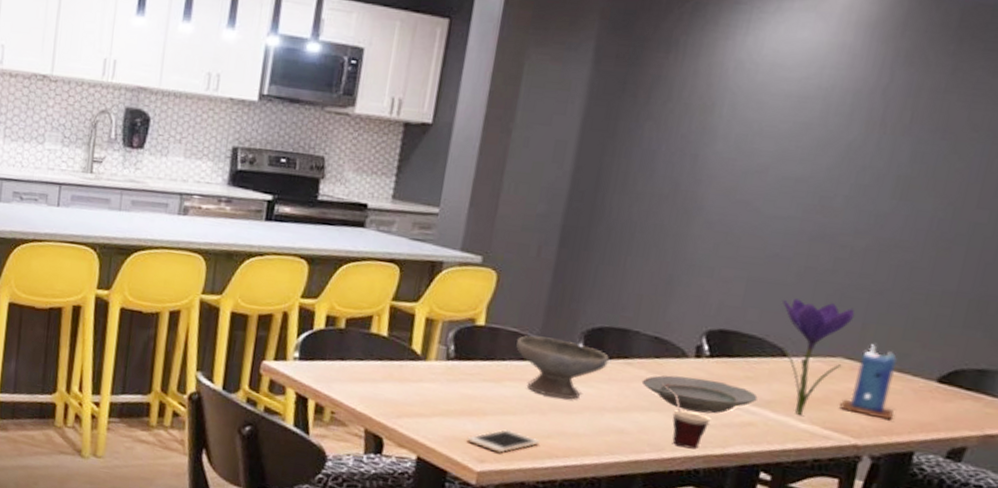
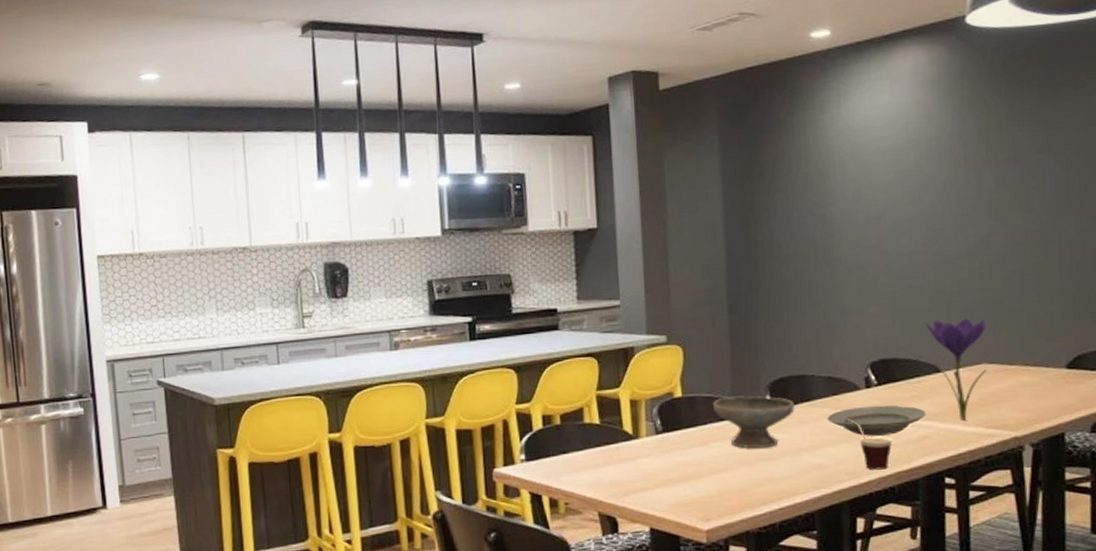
cell phone: present [467,429,540,454] -> none [690,486,754,510]
candle: present [839,344,899,421] -> none [994,347,1040,410]

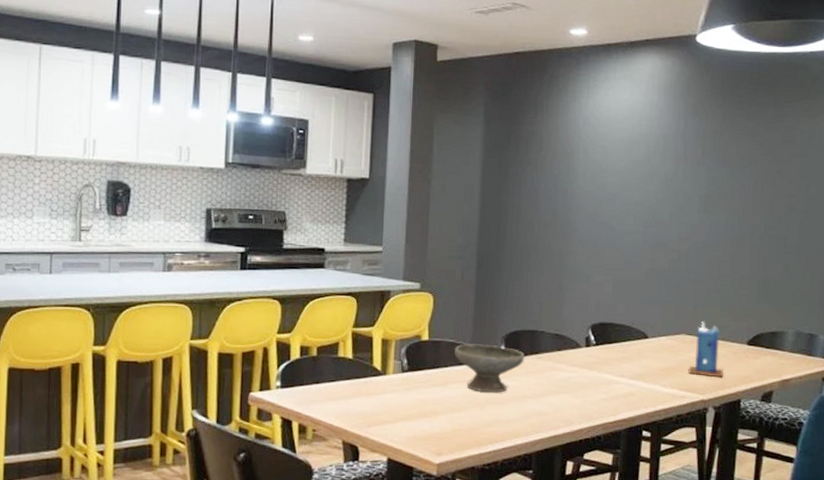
plate: present [827,405,926,436] -> none [550,362,633,390]
cup: present [843,416,893,470] -> none [564,370,603,420]
flower: present [925,318,987,421] -> none [640,293,688,382]
candle: none [994,347,1040,410] -> present [688,322,724,378]

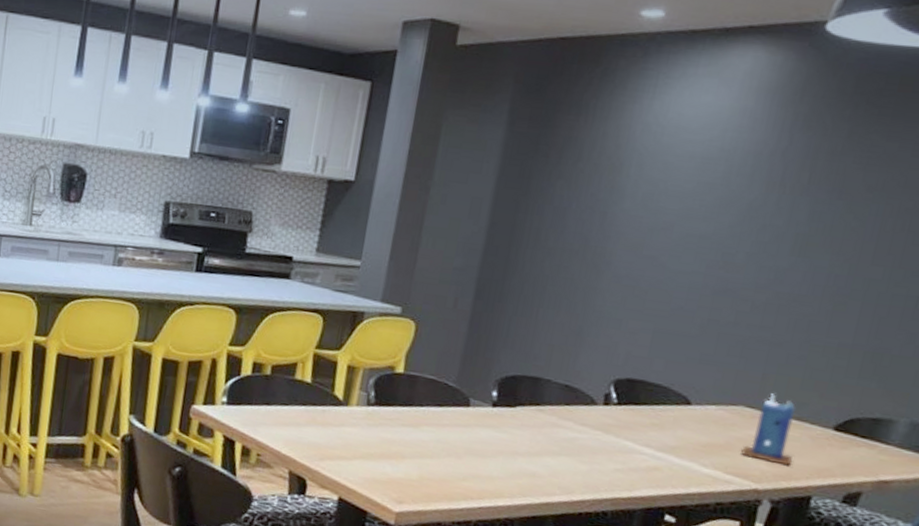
bowl: present [455,344,525,393] -> none [433,383,522,444]

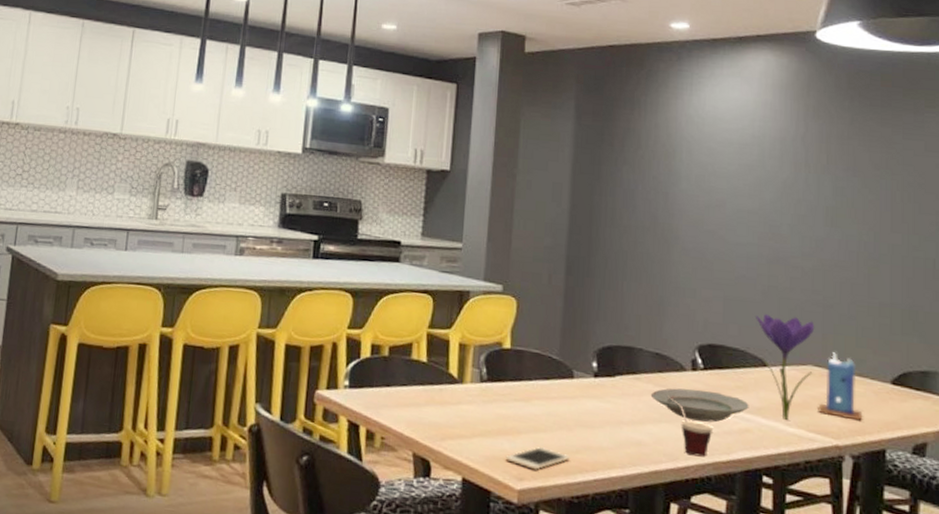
cell phone: none [386,472,456,496] -> present [505,447,570,471]
plate: none [552,421,663,459] -> present [650,388,749,422]
cup: none [570,429,619,492] -> present [667,395,714,457]
flower: none [685,349,756,461] -> present [756,314,815,420]

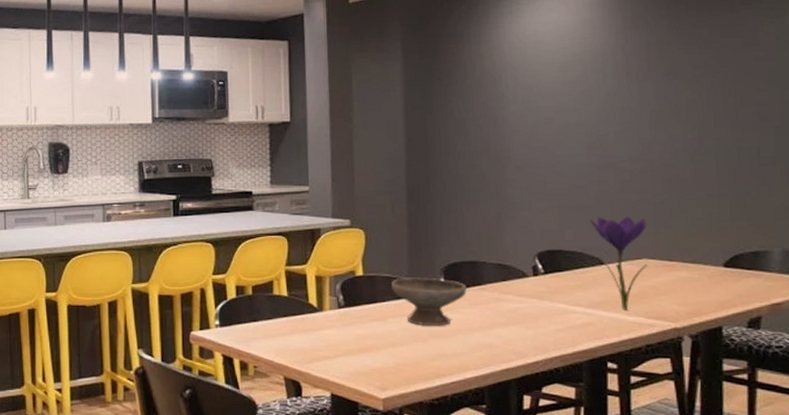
cell phone: present [505,447,570,471] -> none [368,359,427,381]
bowl: none [540,356,620,415] -> present [391,277,467,326]
plate: present [650,388,749,422] -> none [496,292,590,320]
cup: present [667,395,714,457] -> none [512,301,558,352]
candle: present [818,352,863,421] -> none [655,244,699,304]

